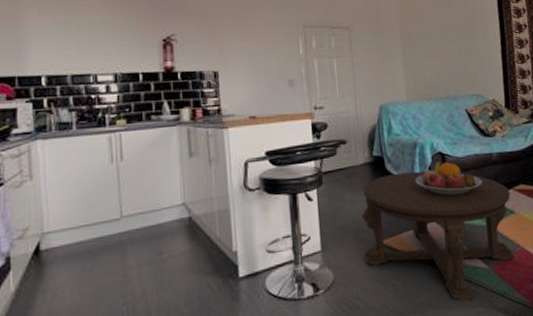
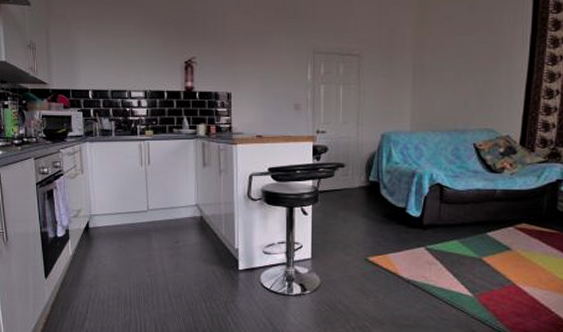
coffee table: present [361,171,515,301] -> none [351,199,510,321]
fruit bowl: present [416,161,482,196] -> none [410,191,480,227]

